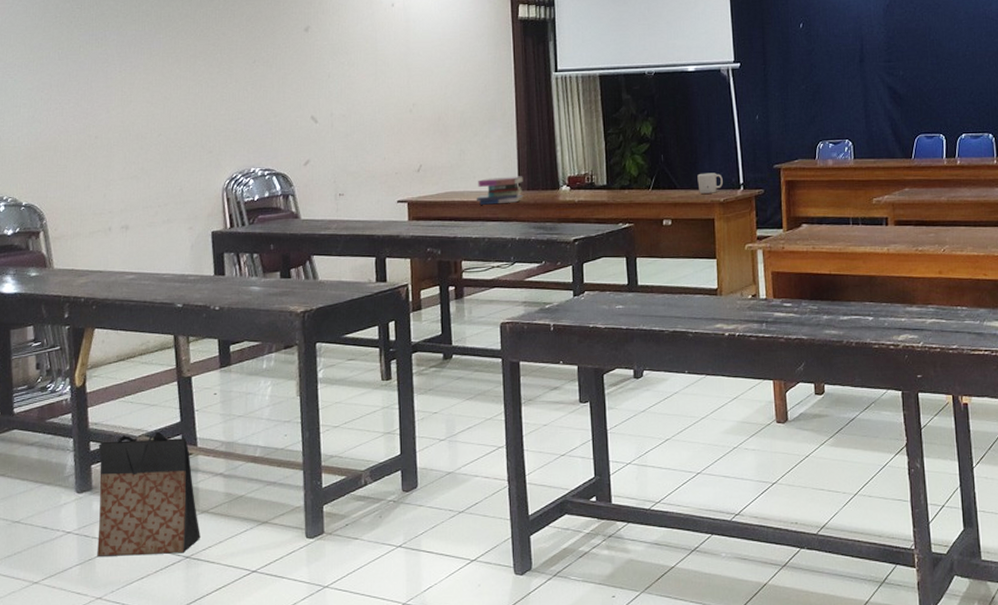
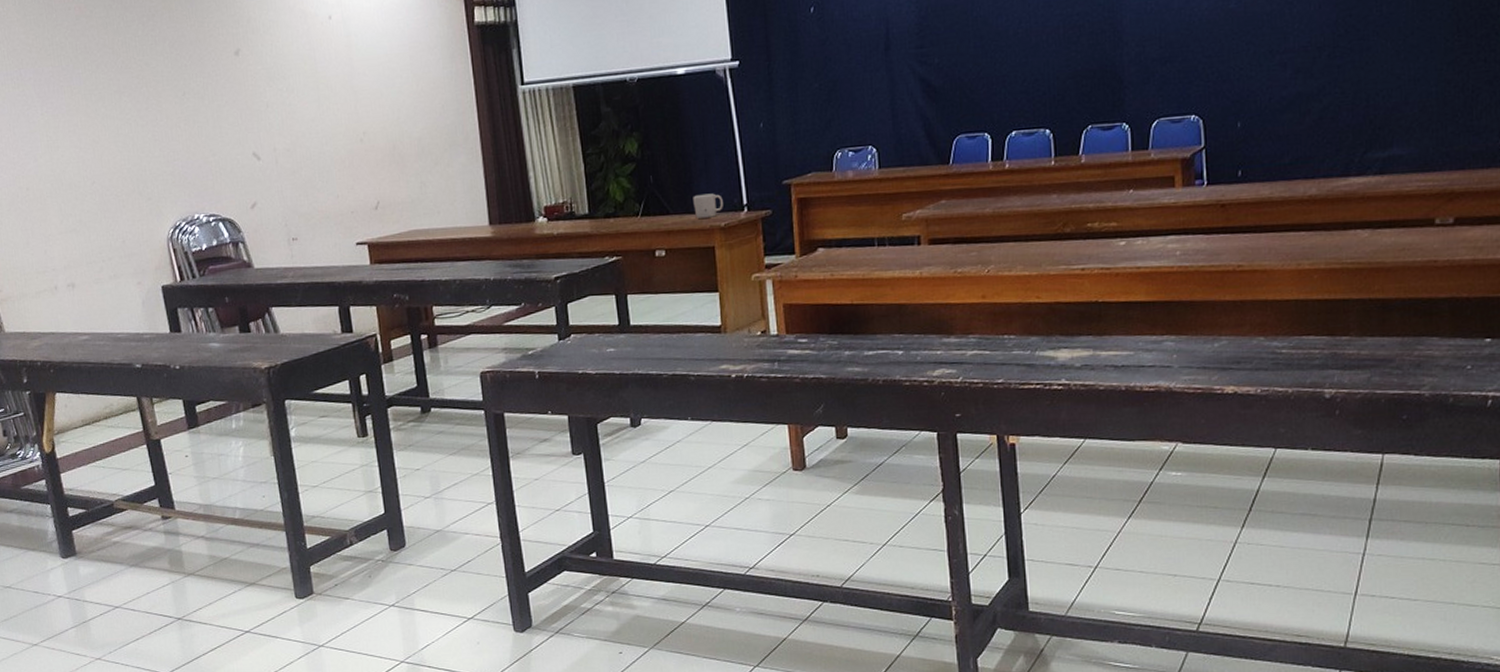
bag: present [97,432,200,556] -> none [76,496,190,619]
books: present [476,176,525,205] -> none [442,208,497,243]

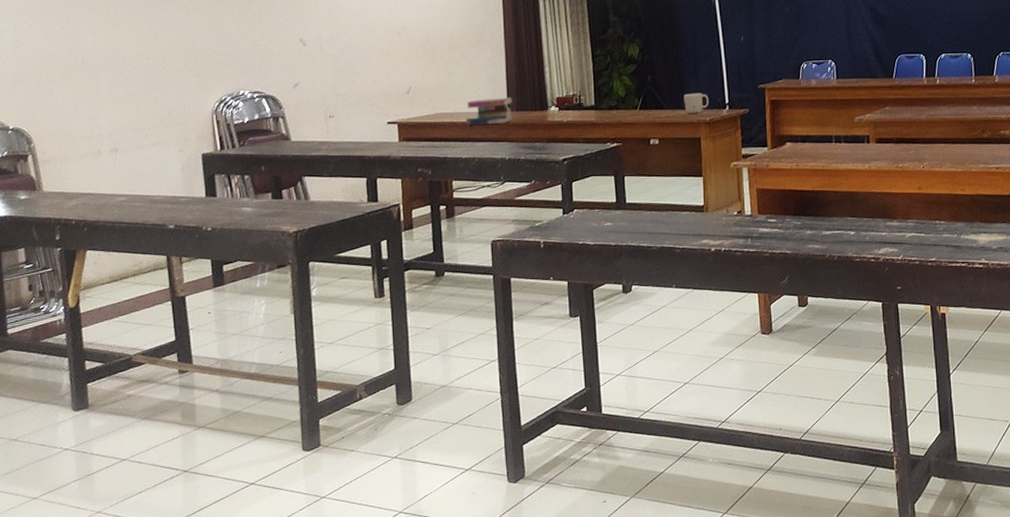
books: none [442,208,497,243] -> present [465,97,514,126]

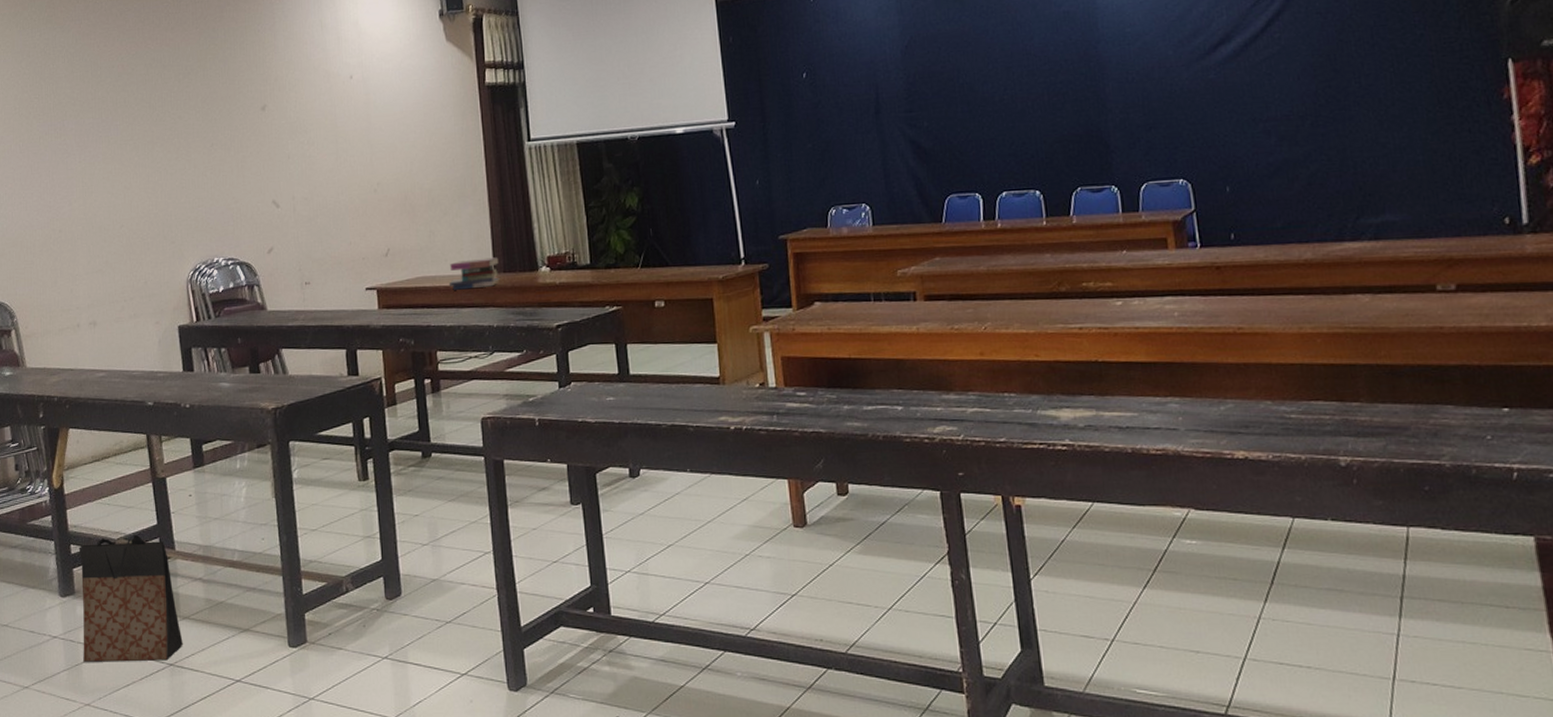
bag: none [93,351,198,472] -> present [78,535,183,662]
mug: present [684,93,709,113] -> none [691,246,721,271]

